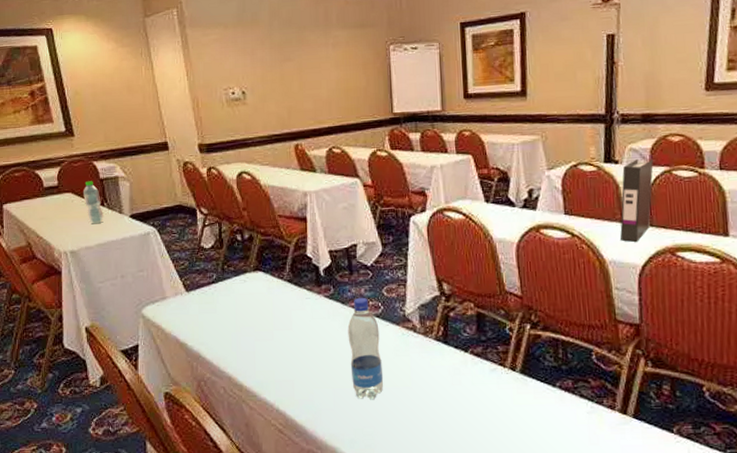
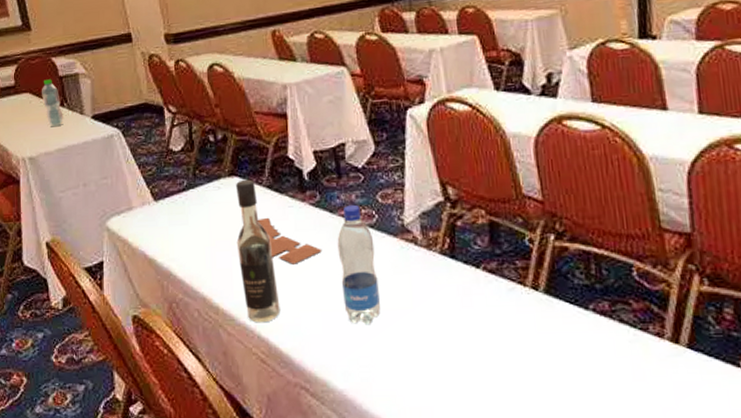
bottle: none [259,274,297,399] -> present [236,179,280,323]
papers: none [279,307,335,348] -> present [258,217,322,264]
binder: present [620,159,653,242] -> none [661,32,701,133]

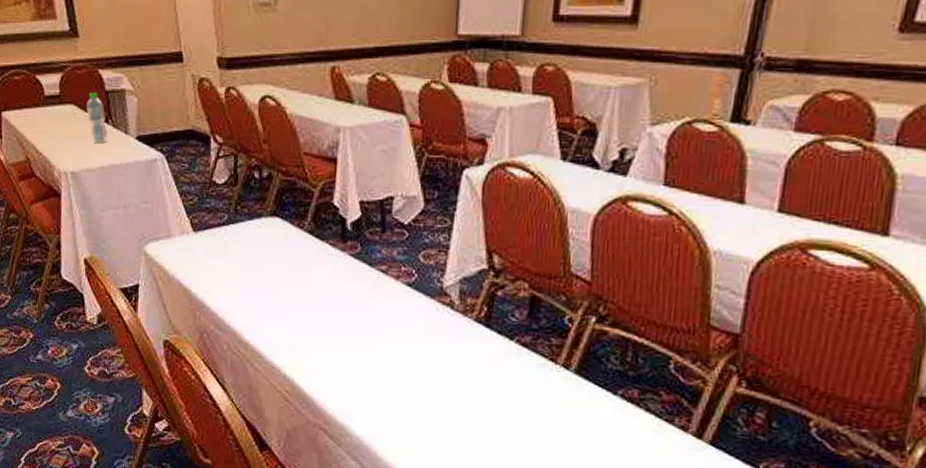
bottle: present [236,179,280,323] -> none [271,221,309,364]
papers: present [258,217,322,264] -> none [295,262,357,312]
bottle: present [337,204,380,325] -> none [371,260,410,380]

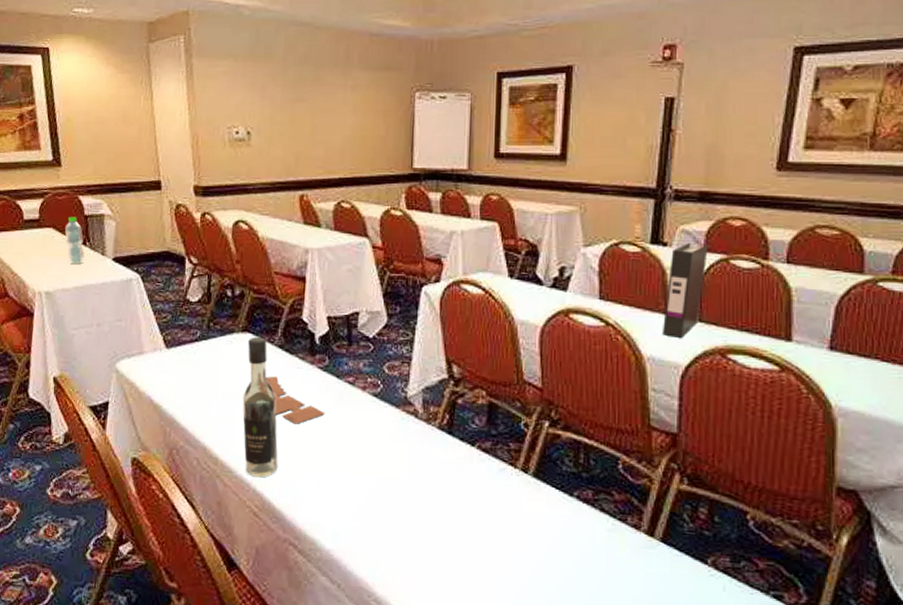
bottle: none [271,221,309,364] -> present [242,336,278,478]
papers: none [295,262,357,312] -> present [266,376,325,424]
binder: none [734,121,801,230] -> present [663,243,708,338]

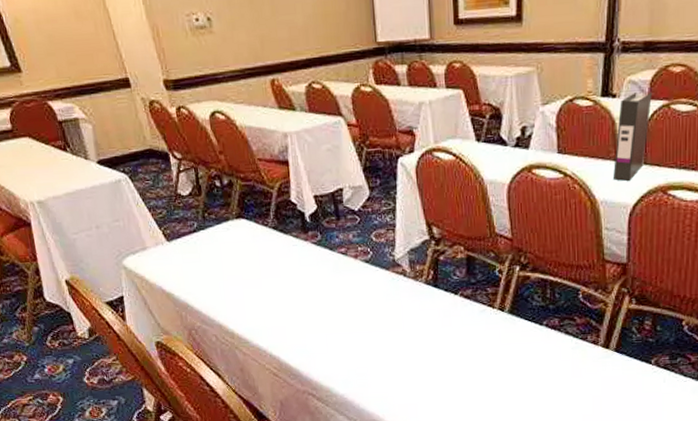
water bottle: present [64,217,85,265] -> none [41,123,70,172]
bottle: present [242,336,278,478] -> none [243,221,289,344]
papers: present [266,376,325,424] -> none [265,255,324,295]

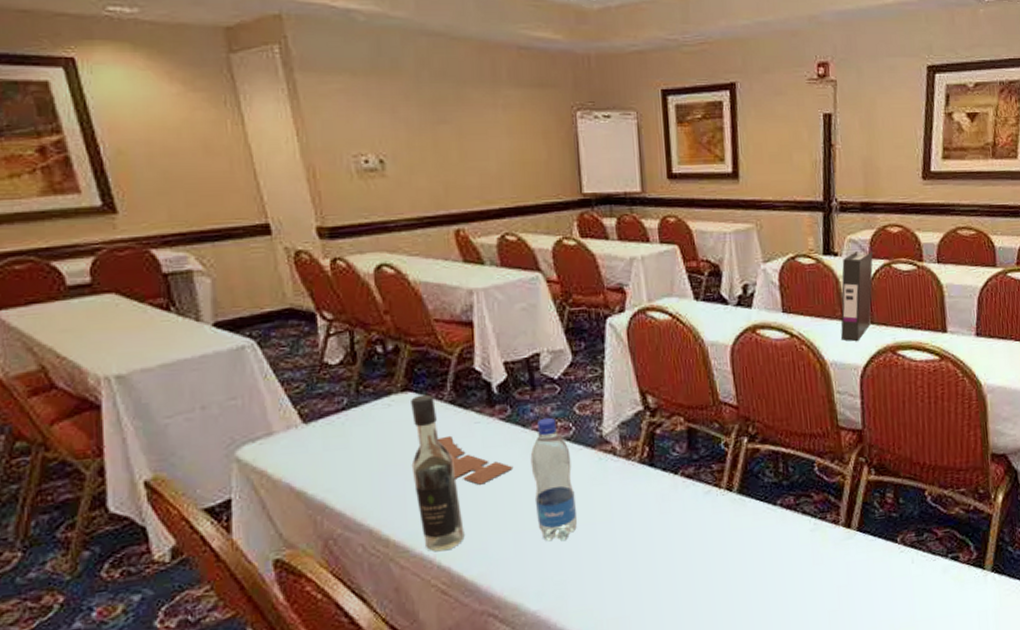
bottle: none [243,221,289,344] -> present [411,394,465,552]
papers: none [265,255,324,295] -> present [438,435,514,485]
bottle: none [337,243,375,343] -> present [530,417,577,542]

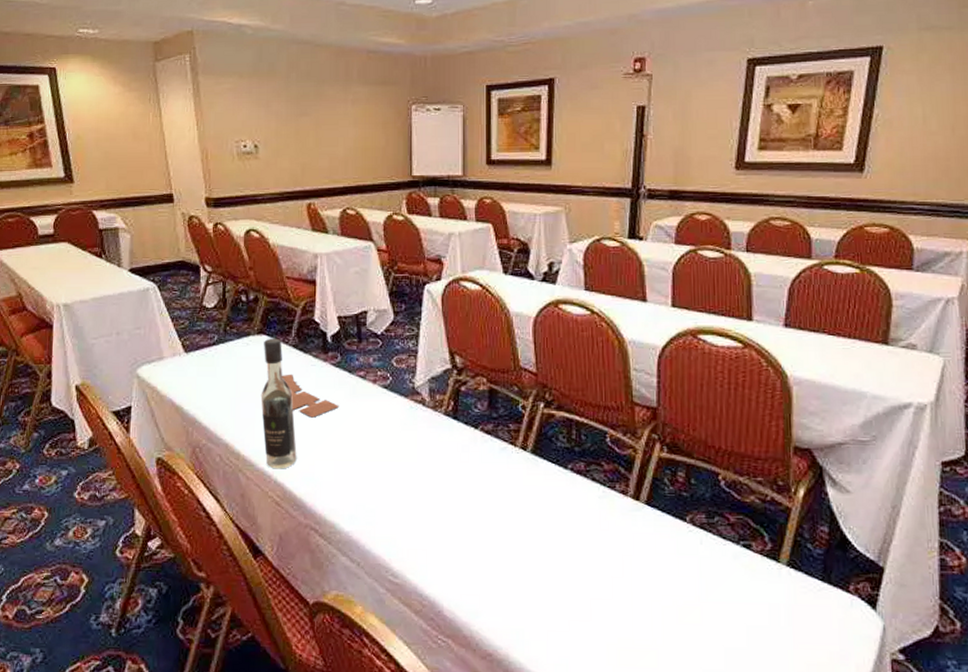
bottle: present [530,417,577,542] -> none [353,366,388,475]
binder: present [840,251,873,341] -> none [641,237,679,322]

